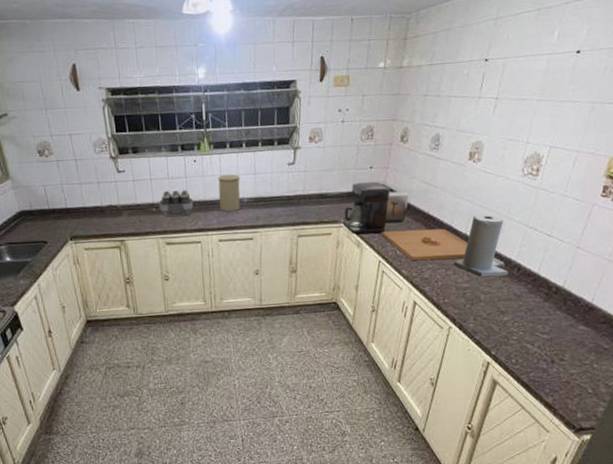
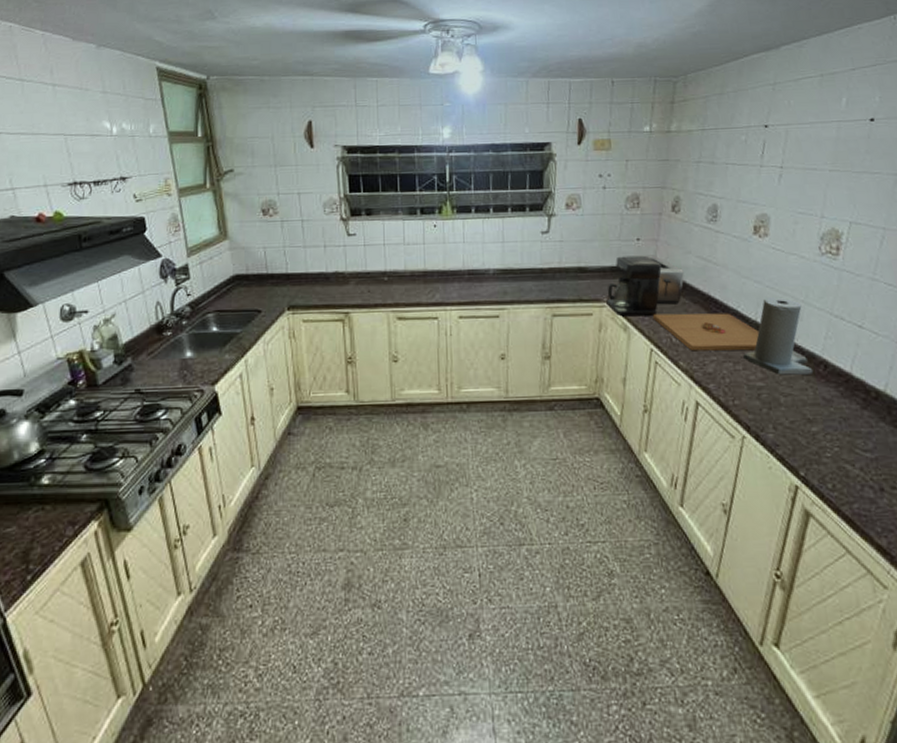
spice rack: present [158,190,194,217] -> none [391,257,432,287]
canister: present [218,174,241,212] -> none [461,241,486,284]

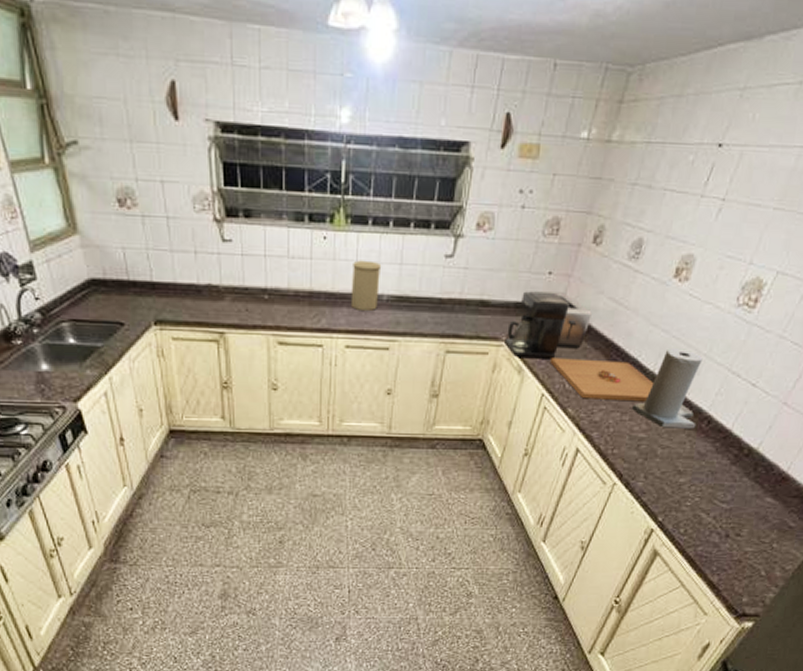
canister: none [461,241,486,284] -> present [350,260,380,310]

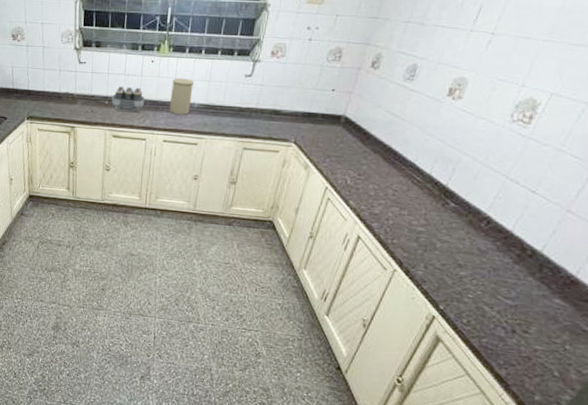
spice rack: none [273,274,318,310] -> present [111,86,145,113]
coffee maker: present [504,291,569,359] -> none [293,104,351,159]
toaster: present [534,291,592,349] -> none [320,104,371,152]
platter: present [549,358,654,402] -> none [333,158,431,200]
paper towel: present [632,347,703,429] -> none [410,154,479,227]

